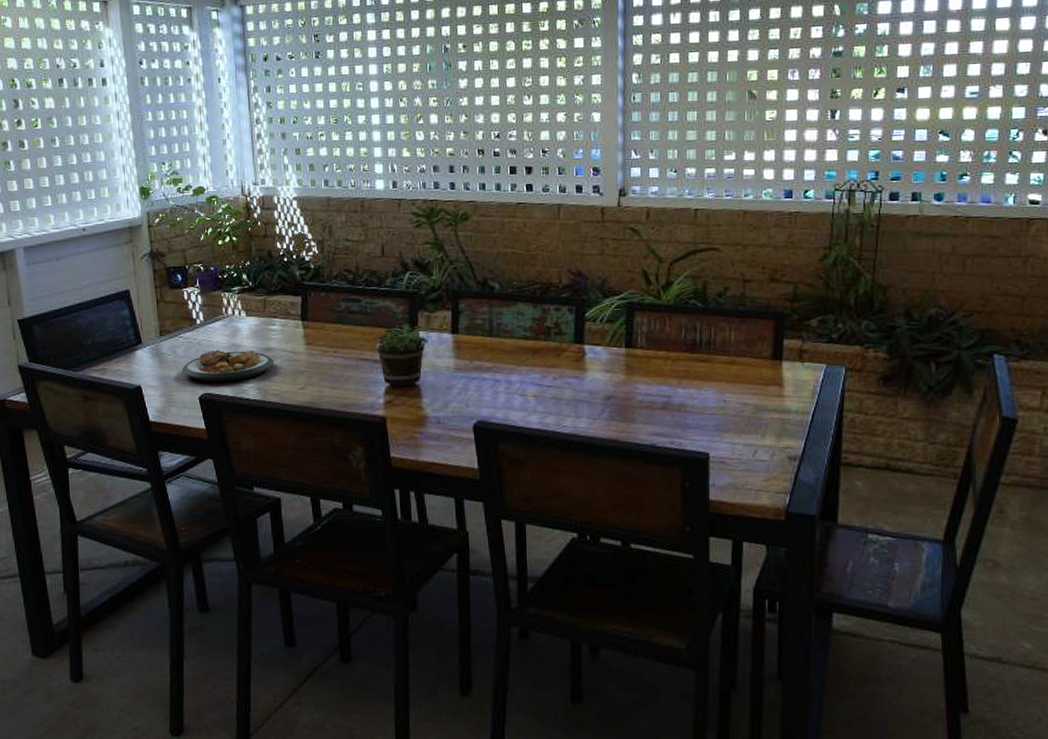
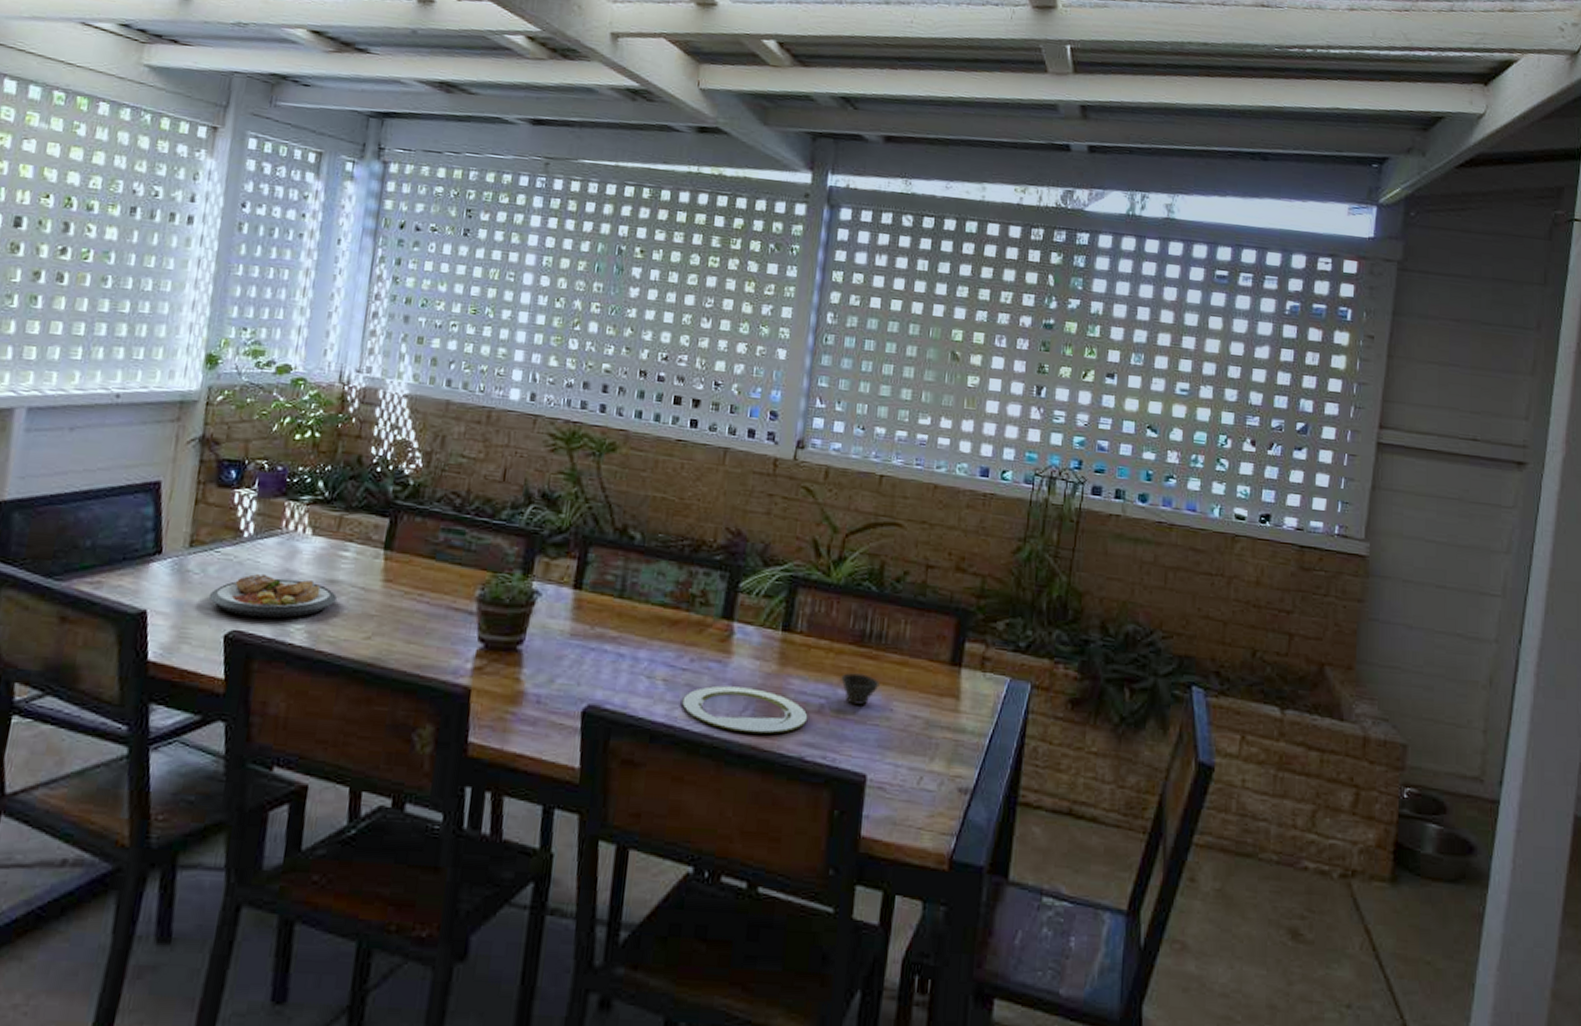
plate: none [551,395,655,430] -> present [682,685,808,734]
cup: none [679,375,712,399] -> present [841,673,880,705]

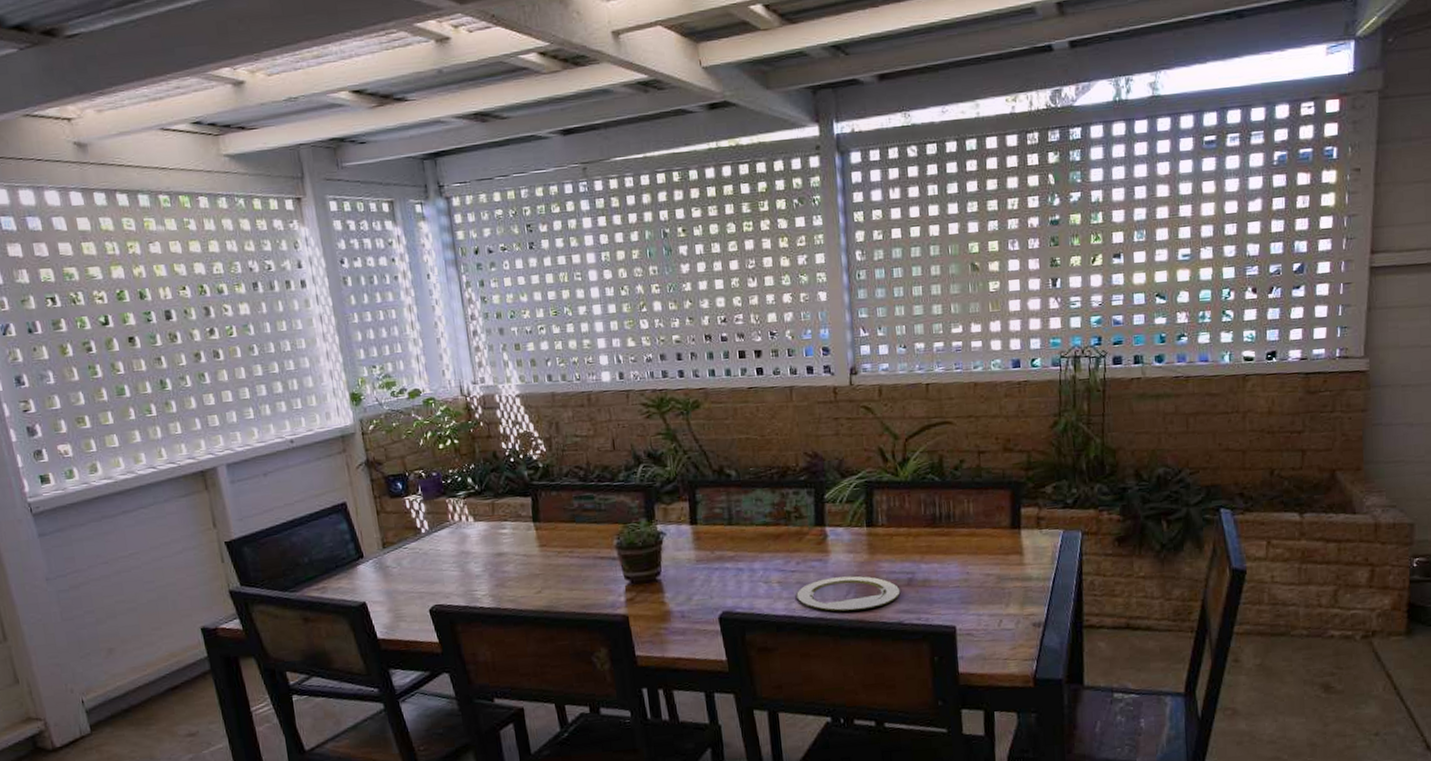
plate: present [208,573,337,619] -> none [408,557,507,593]
cup: present [841,673,880,705] -> none [922,549,955,574]

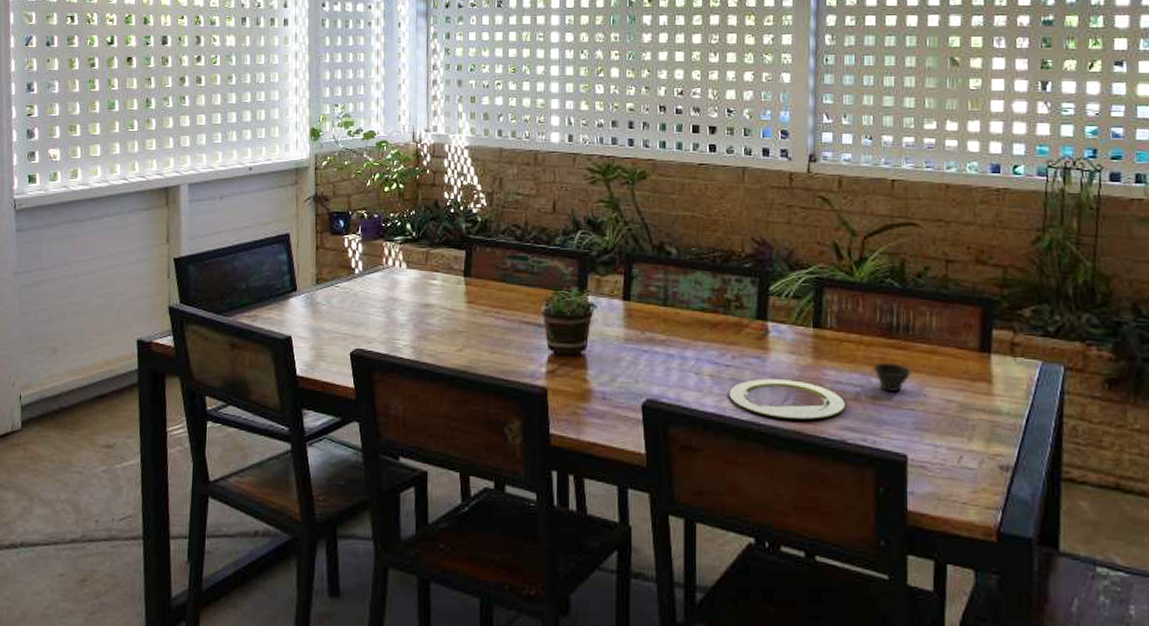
cup: none [922,549,955,574] -> present [873,363,911,392]

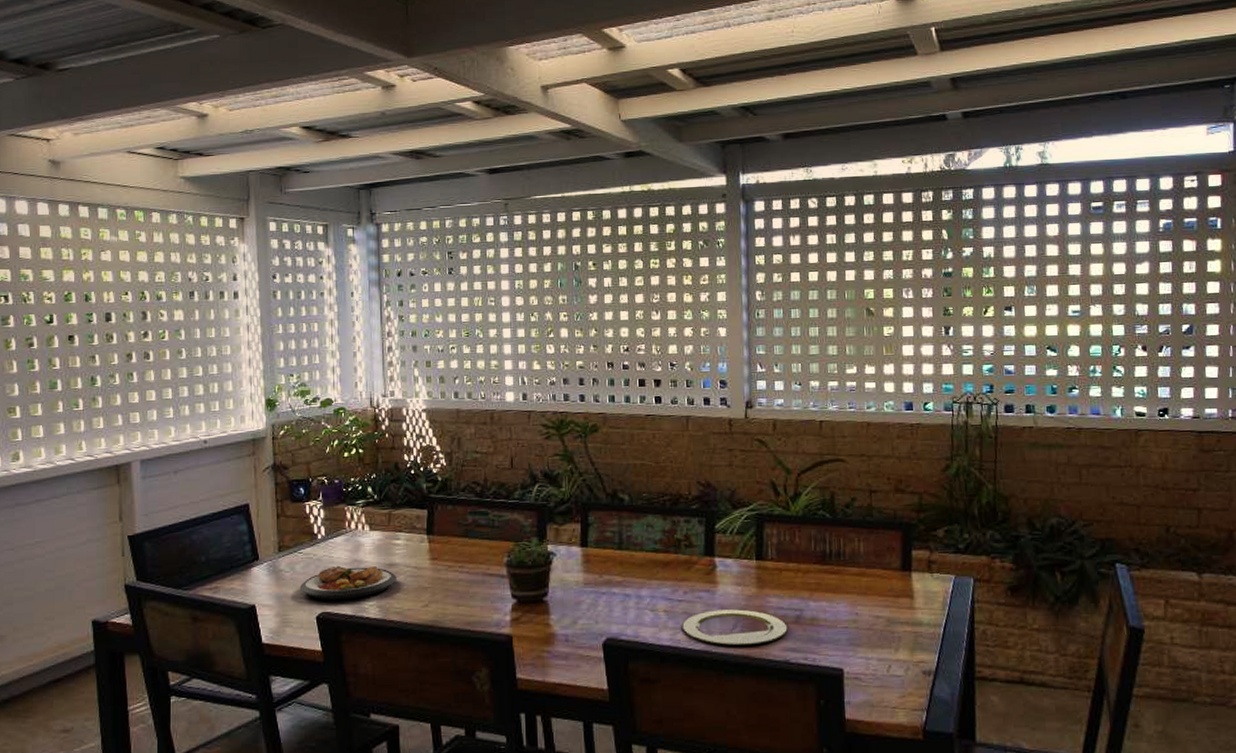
plate: none [335,302,431,338] -> present [299,565,396,600]
cup: present [873,363,911,392] -> none [811,587,844,613]

